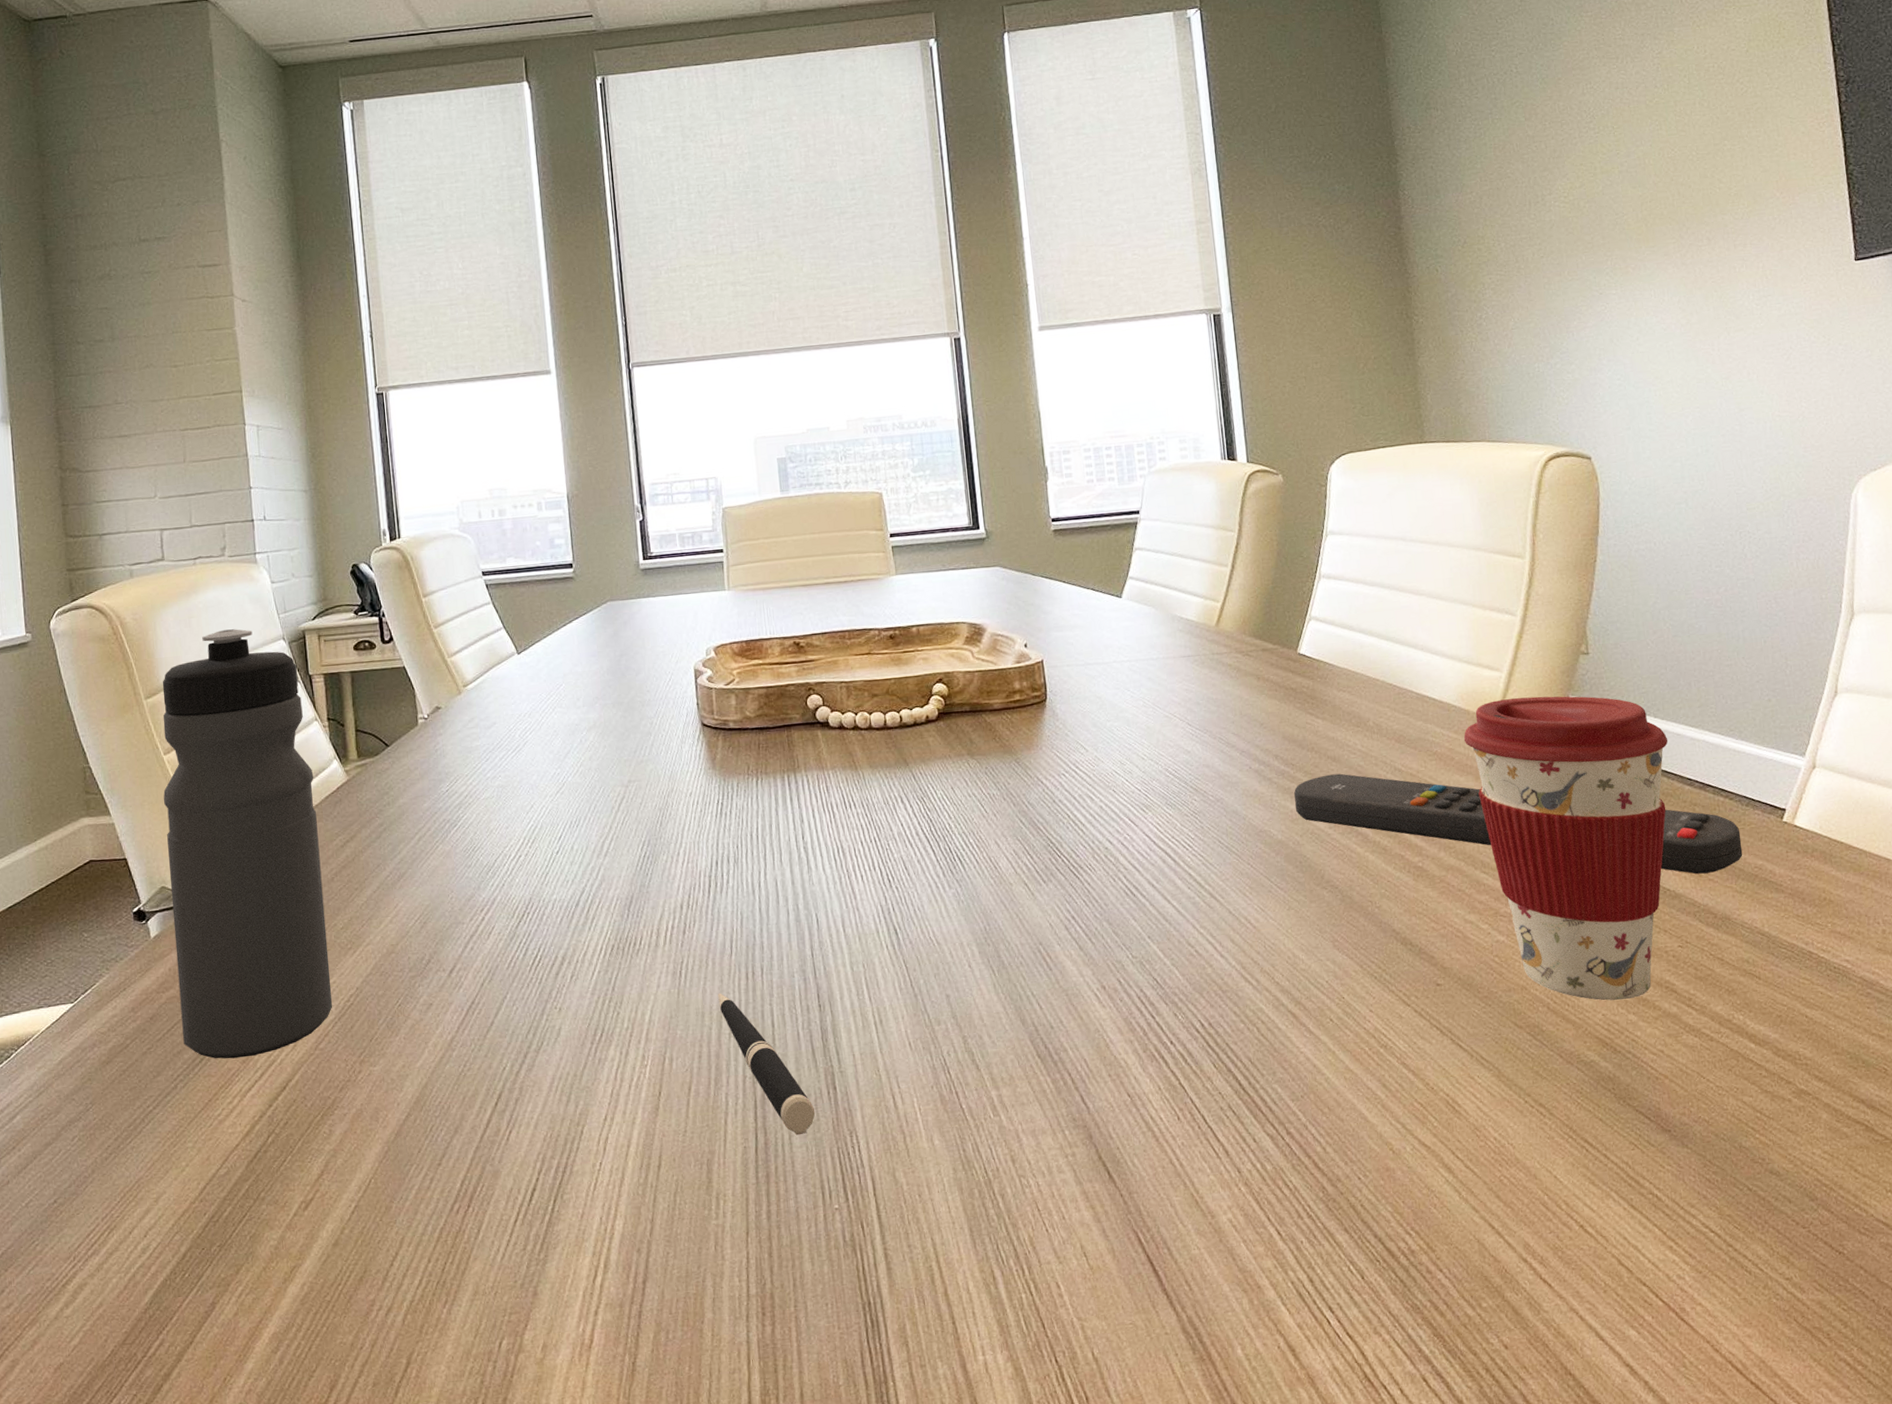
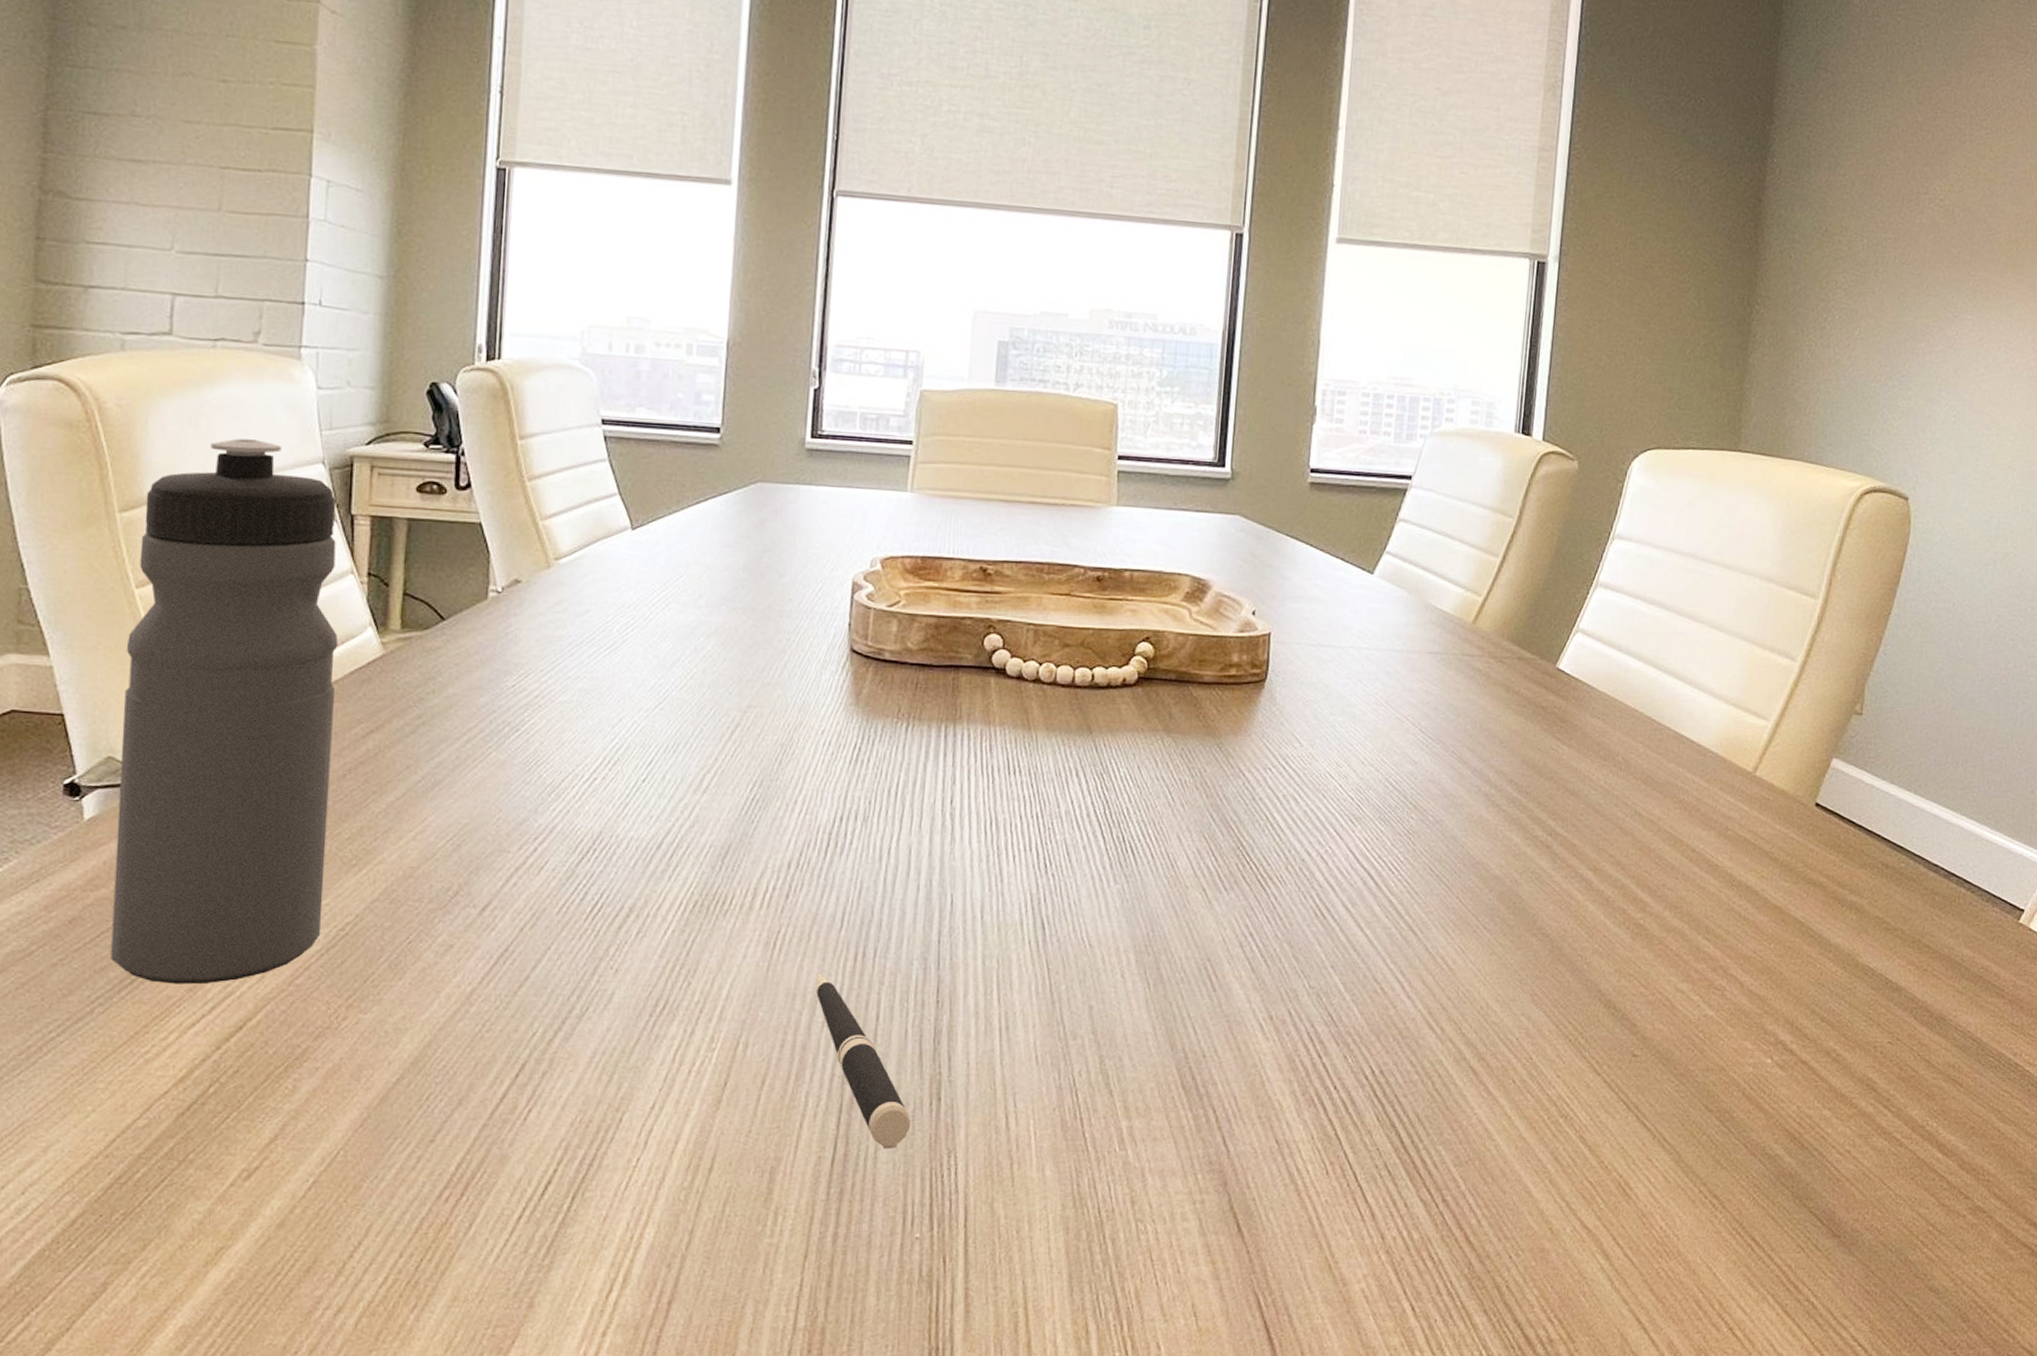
remote control: present [1294,773,1743,874] -> none [1520,809,1975,968]
coffee cup: present [1463,696,1668,1001] -> none [1714,752,1924,1094]

